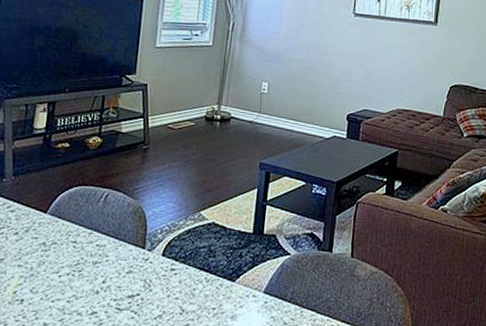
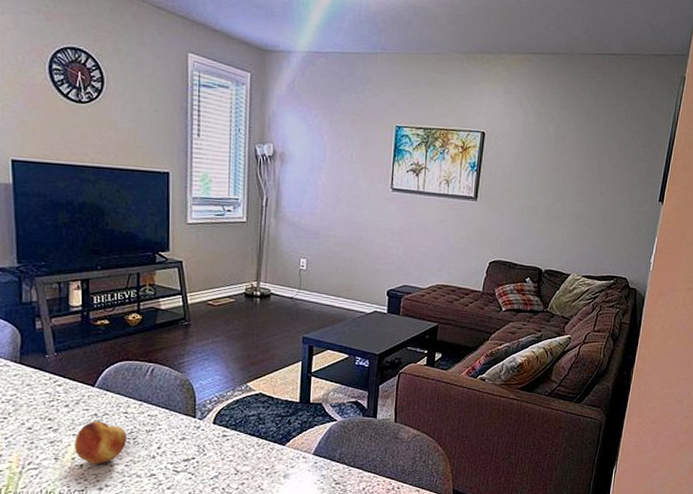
fruit: none [17,250,73,299] -> present [74,421,128,464]

